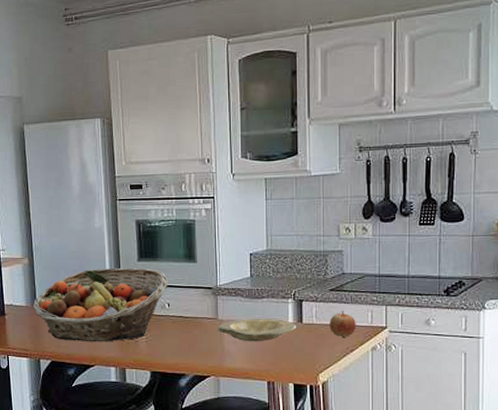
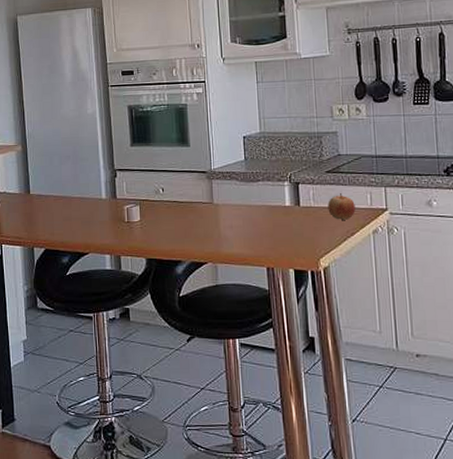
fruit basket: present [32,267,168,342] -> none [26,153,162,229]
plate: present [217,318,297,342] -> none [213,201,295,227]

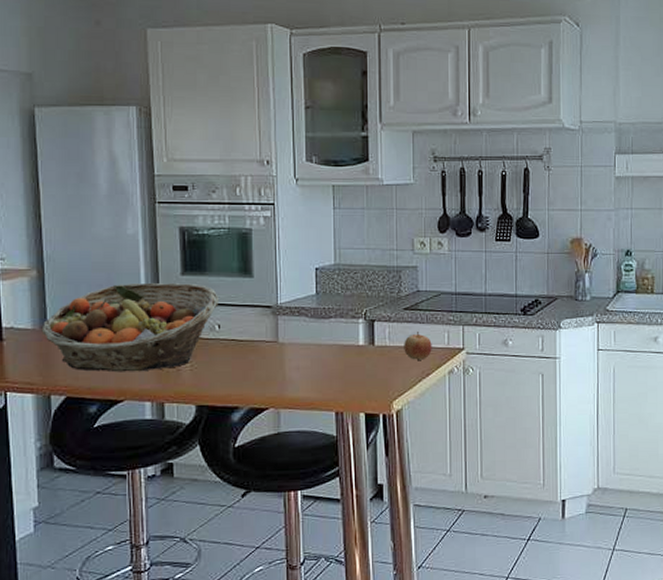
fruit basket: none [26,153,162,229] -> present [41,282,219,372]

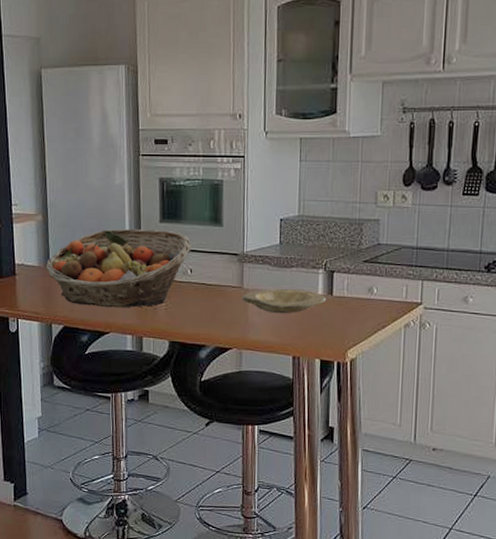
plate: none [277,340,369,368] -> present [241,288,327,314]
apple: present [404,332,432,360] -> none [361,284,390,312]

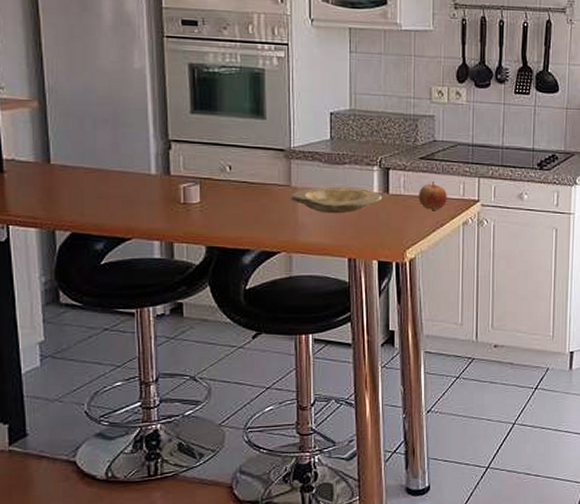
fruit basket: present [45,228,191,308] -> none [44,119,230,210]
apple: none [361,284,390,312] -> present [418,182,447,210]

